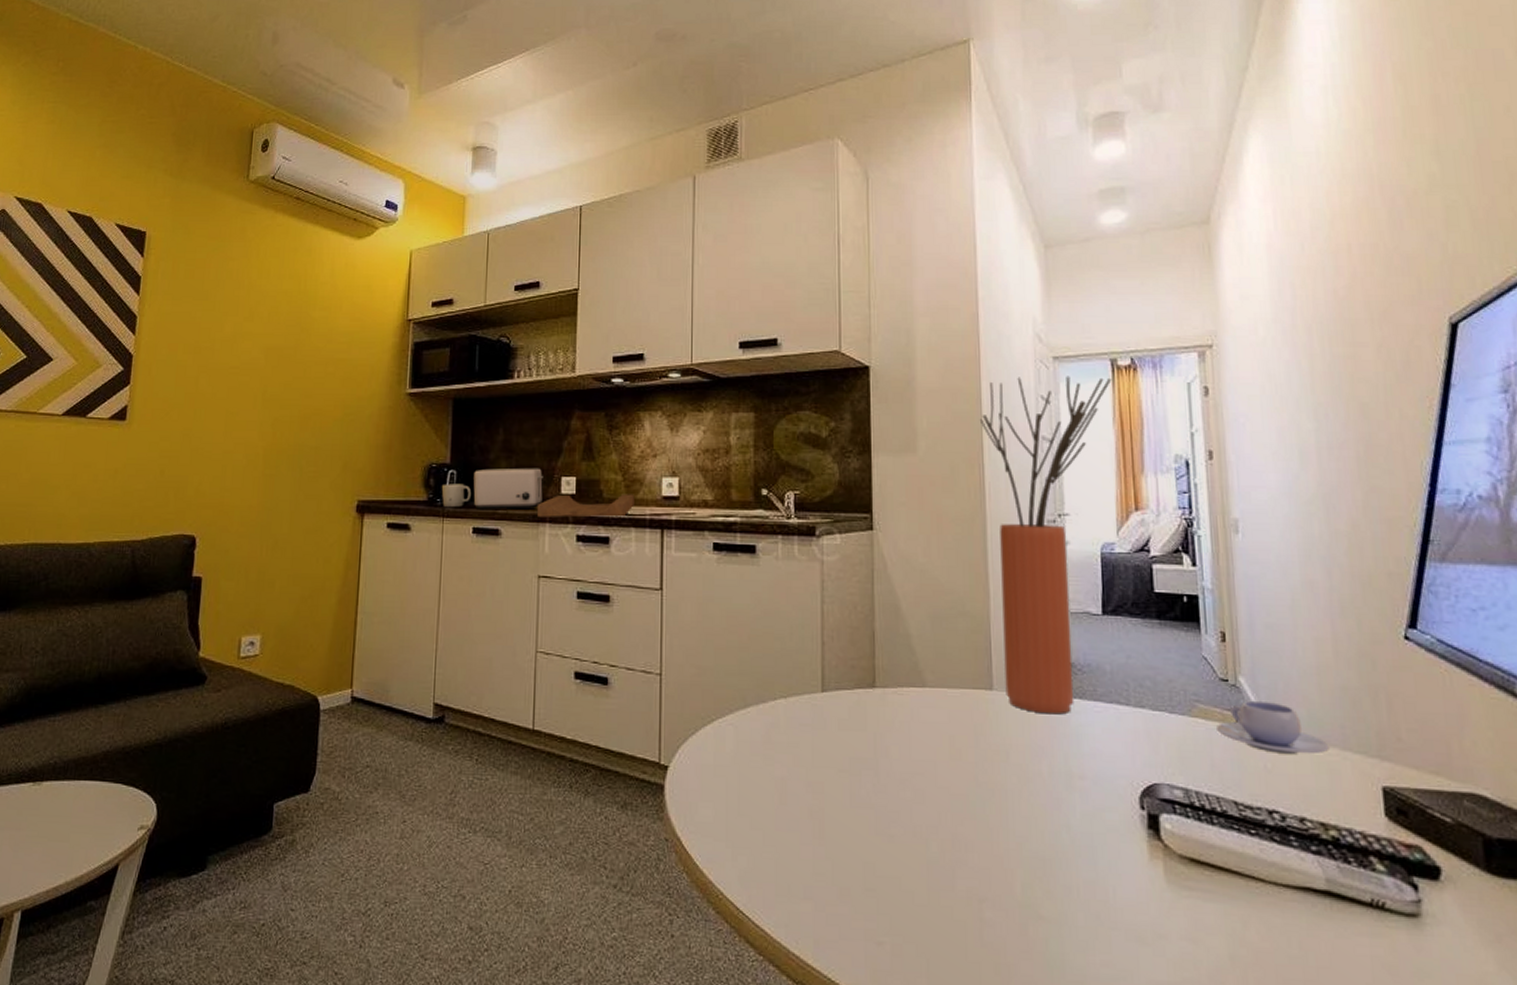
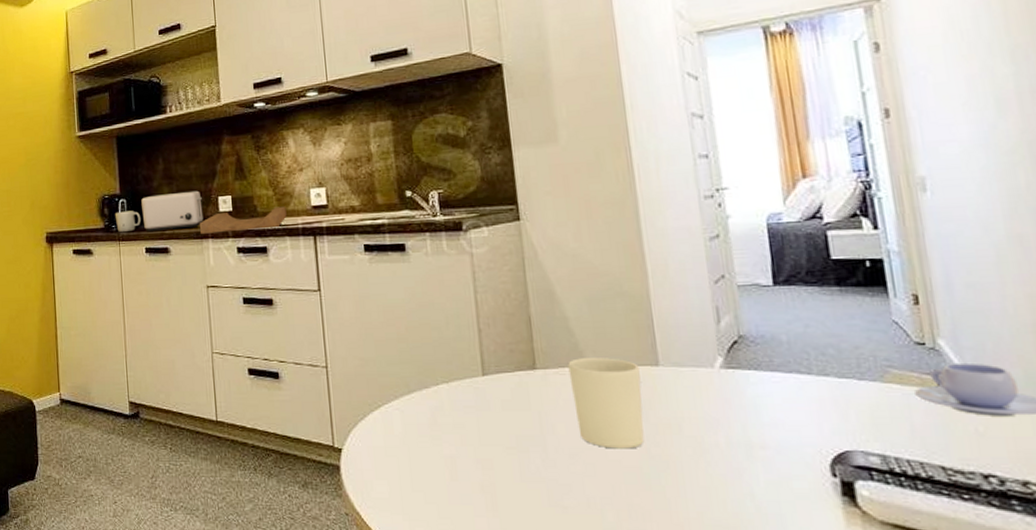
mug: none [907,678,975,776] -> present [568,358,645,449]
vase: present [979,376,1112,715] -> none [621,45,766,387]

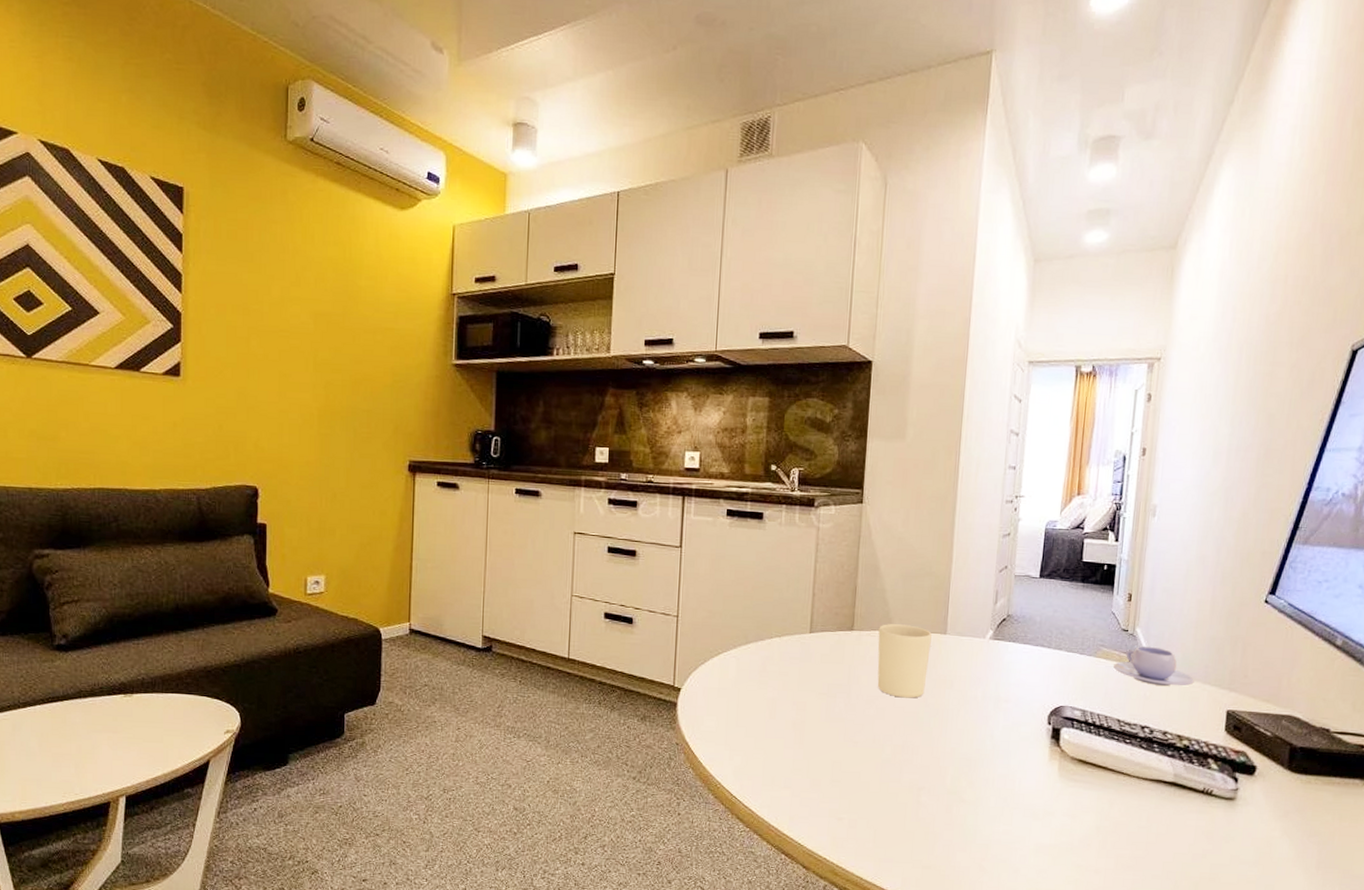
mug: present [114,210,141,233] -> none [486,449,515,471]
toaster: present [141,190,204,232] -> none [516,437,579,475]
cutting board: present [199,206,287,234] -> none [573,463,660,484]

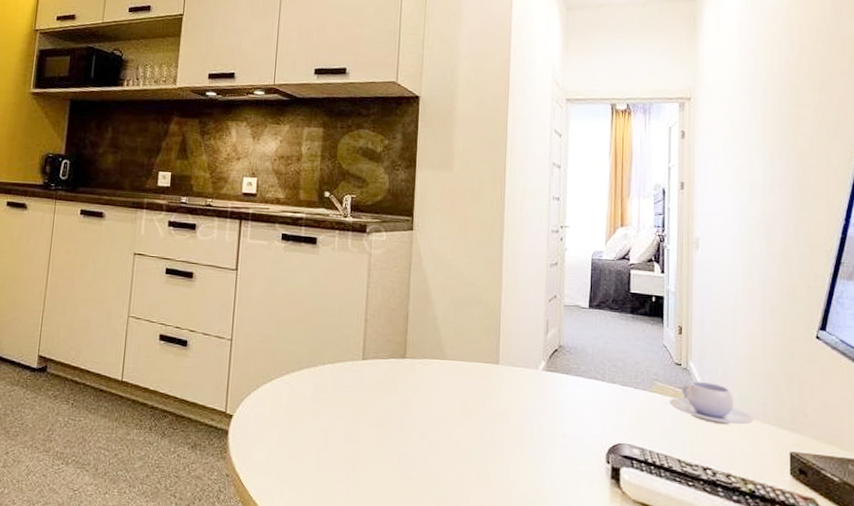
mug: present [877,624,932,698] -> none [430,352,484,432]

